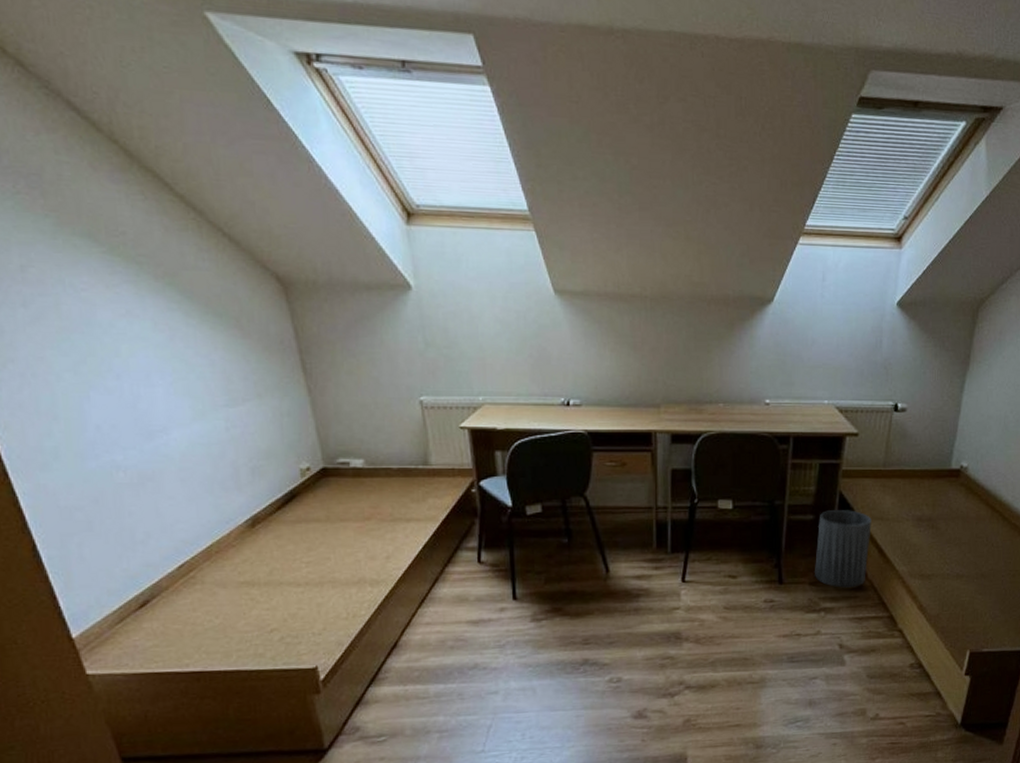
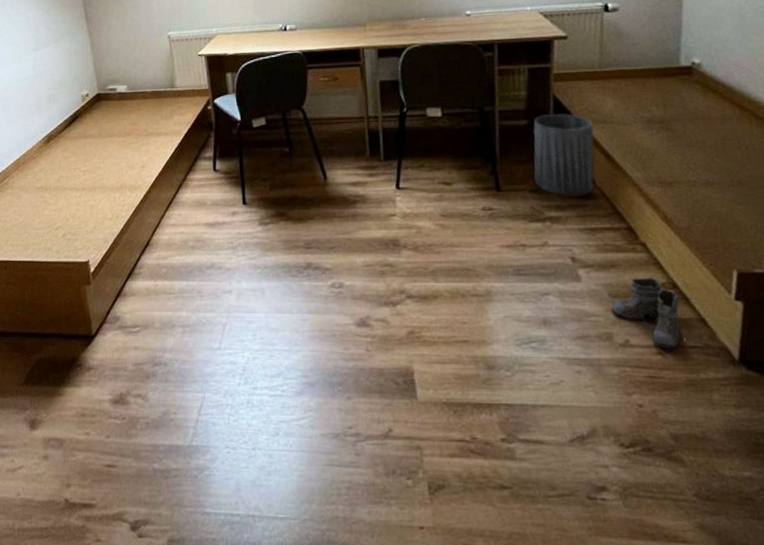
boots: none [868,659,929,719] -> present [612,277,693,348]

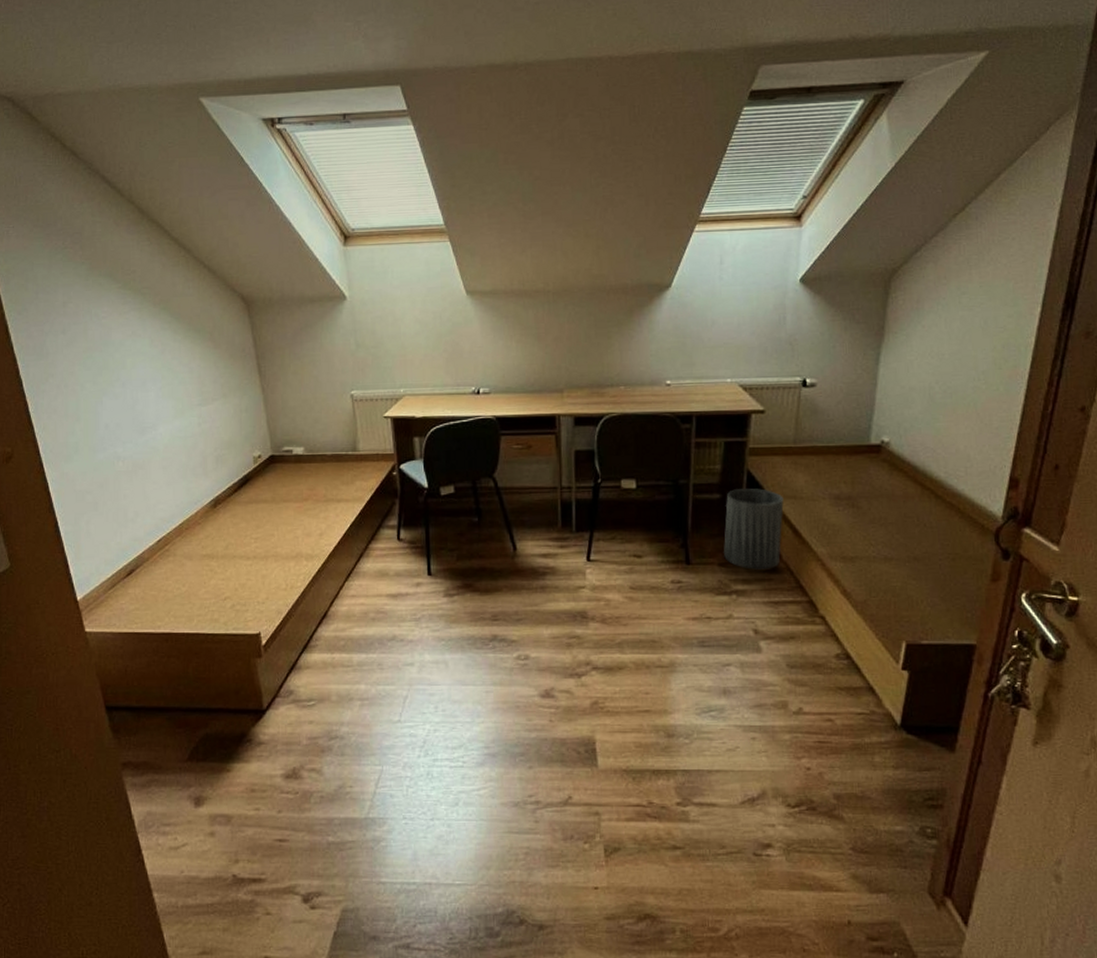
boots: present [612,277,693,348] -> none [789,649,861,715]

